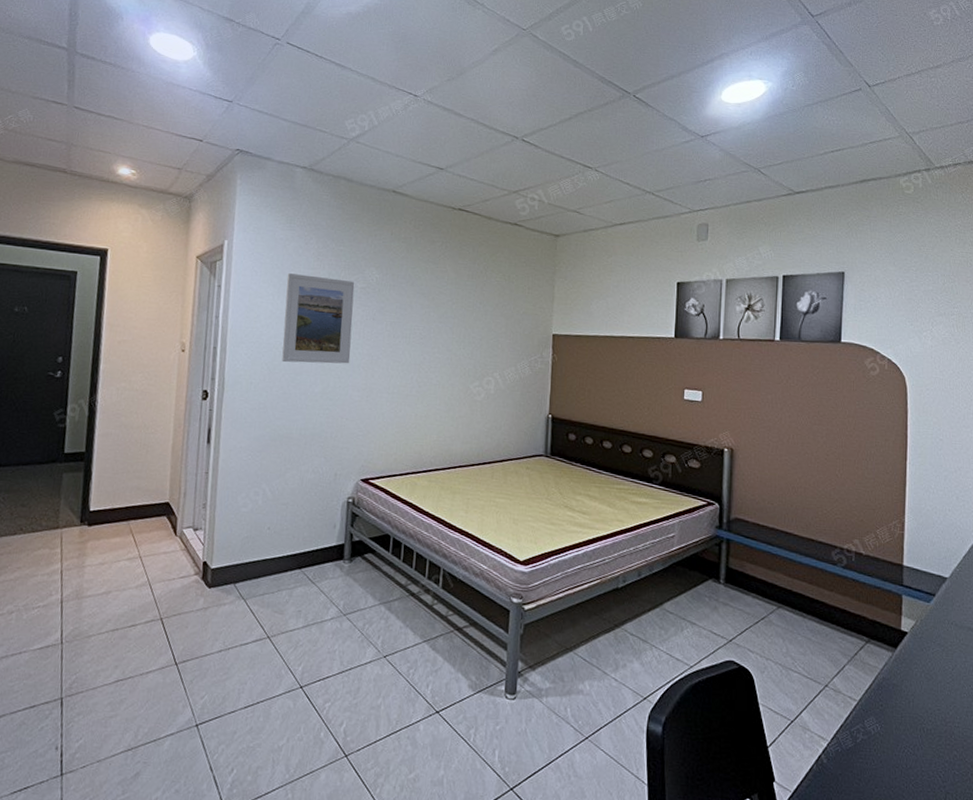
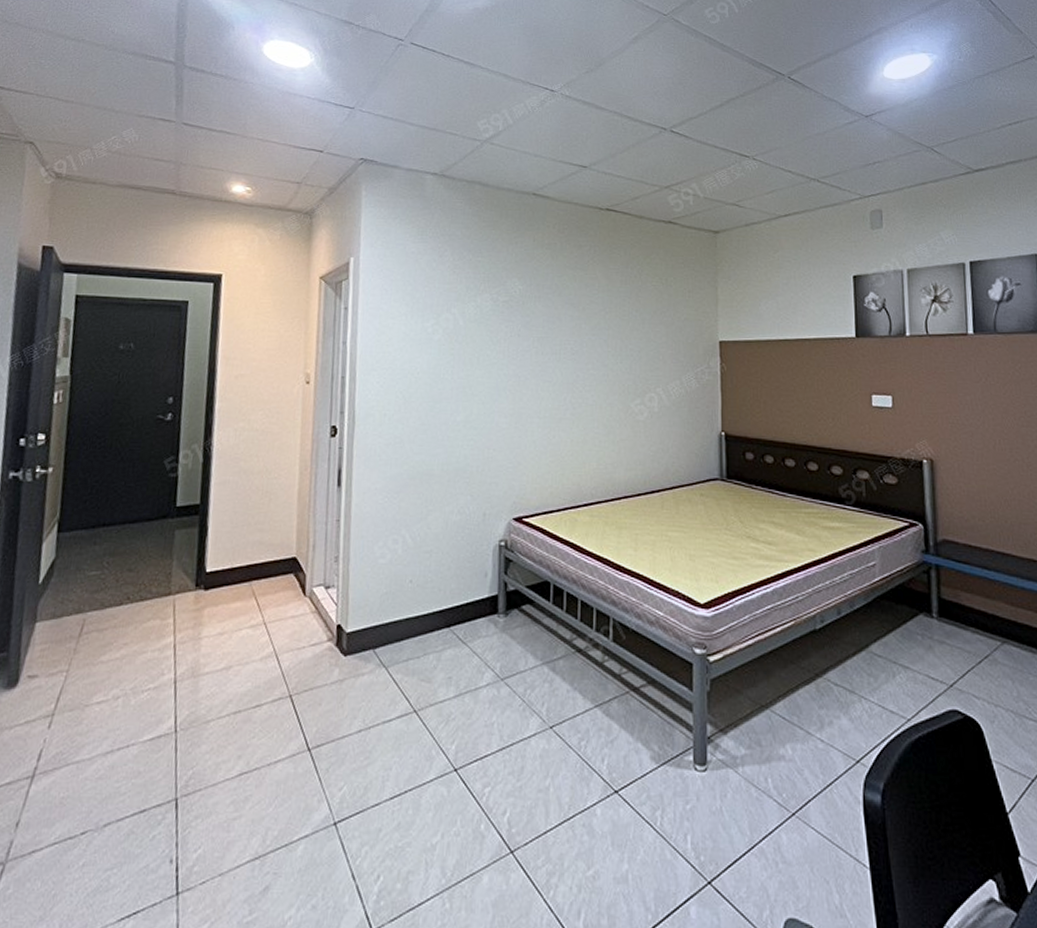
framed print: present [282,273,355,364] -> none [418,290,496,389]

